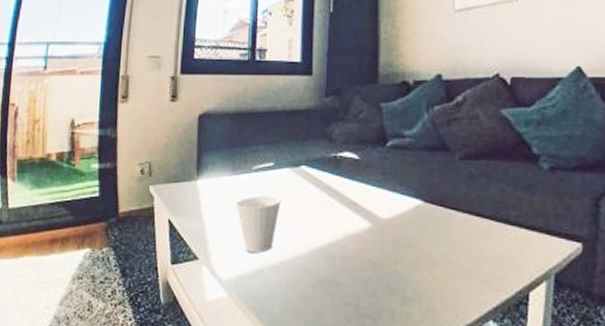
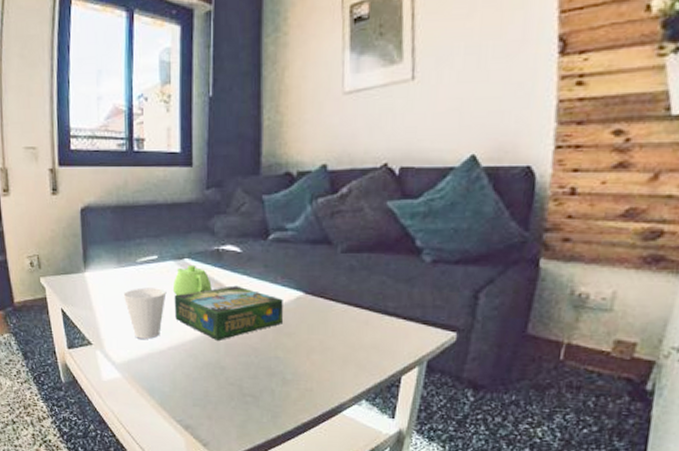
teapot: none [287,172,329,205] -> present [172,264,212,296]
board game: none [288,194,402,255] -> present [174,285,283,342]

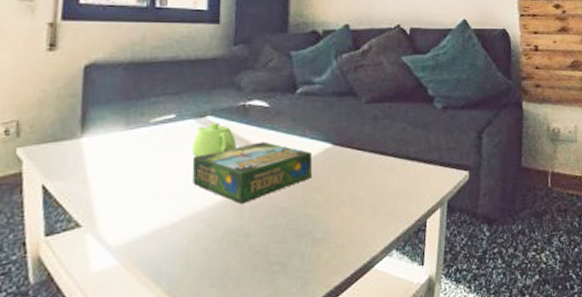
cup: present [123,287,167,339] -> none [129,150,184,212]

